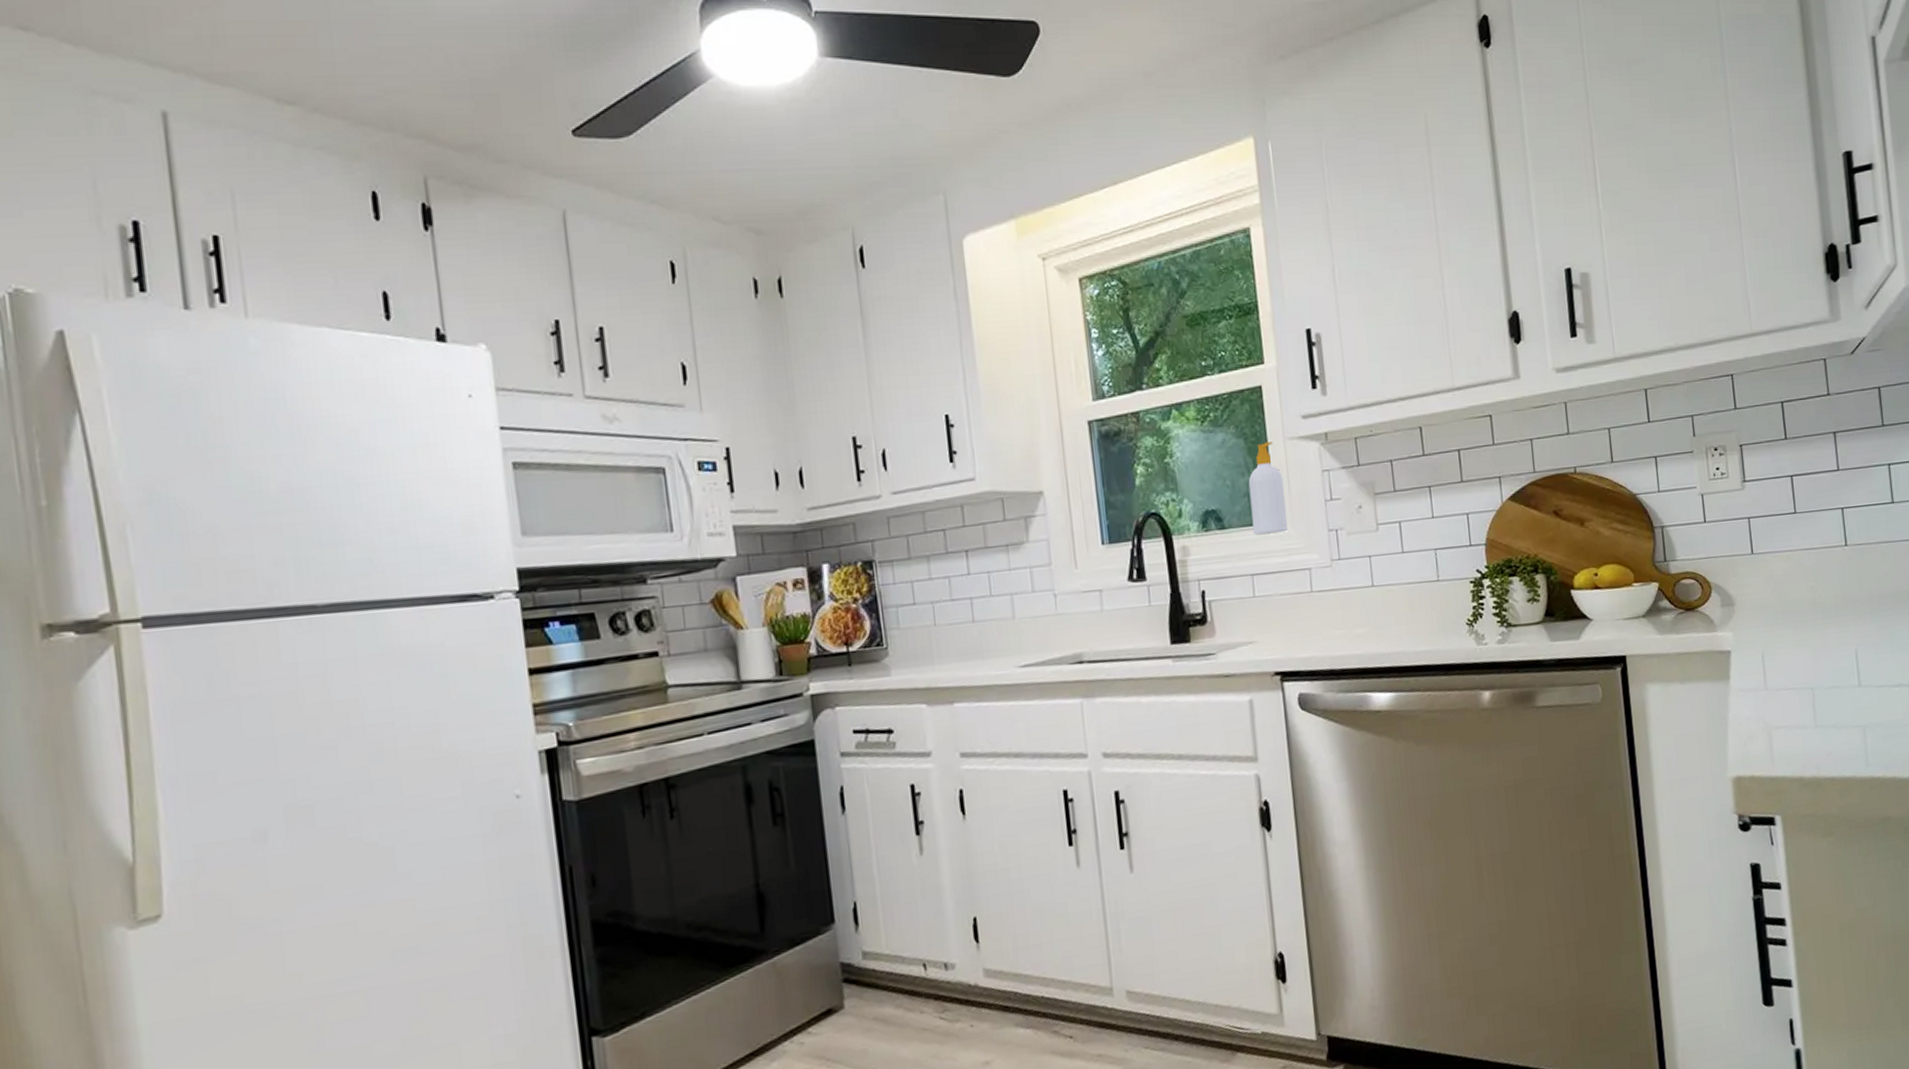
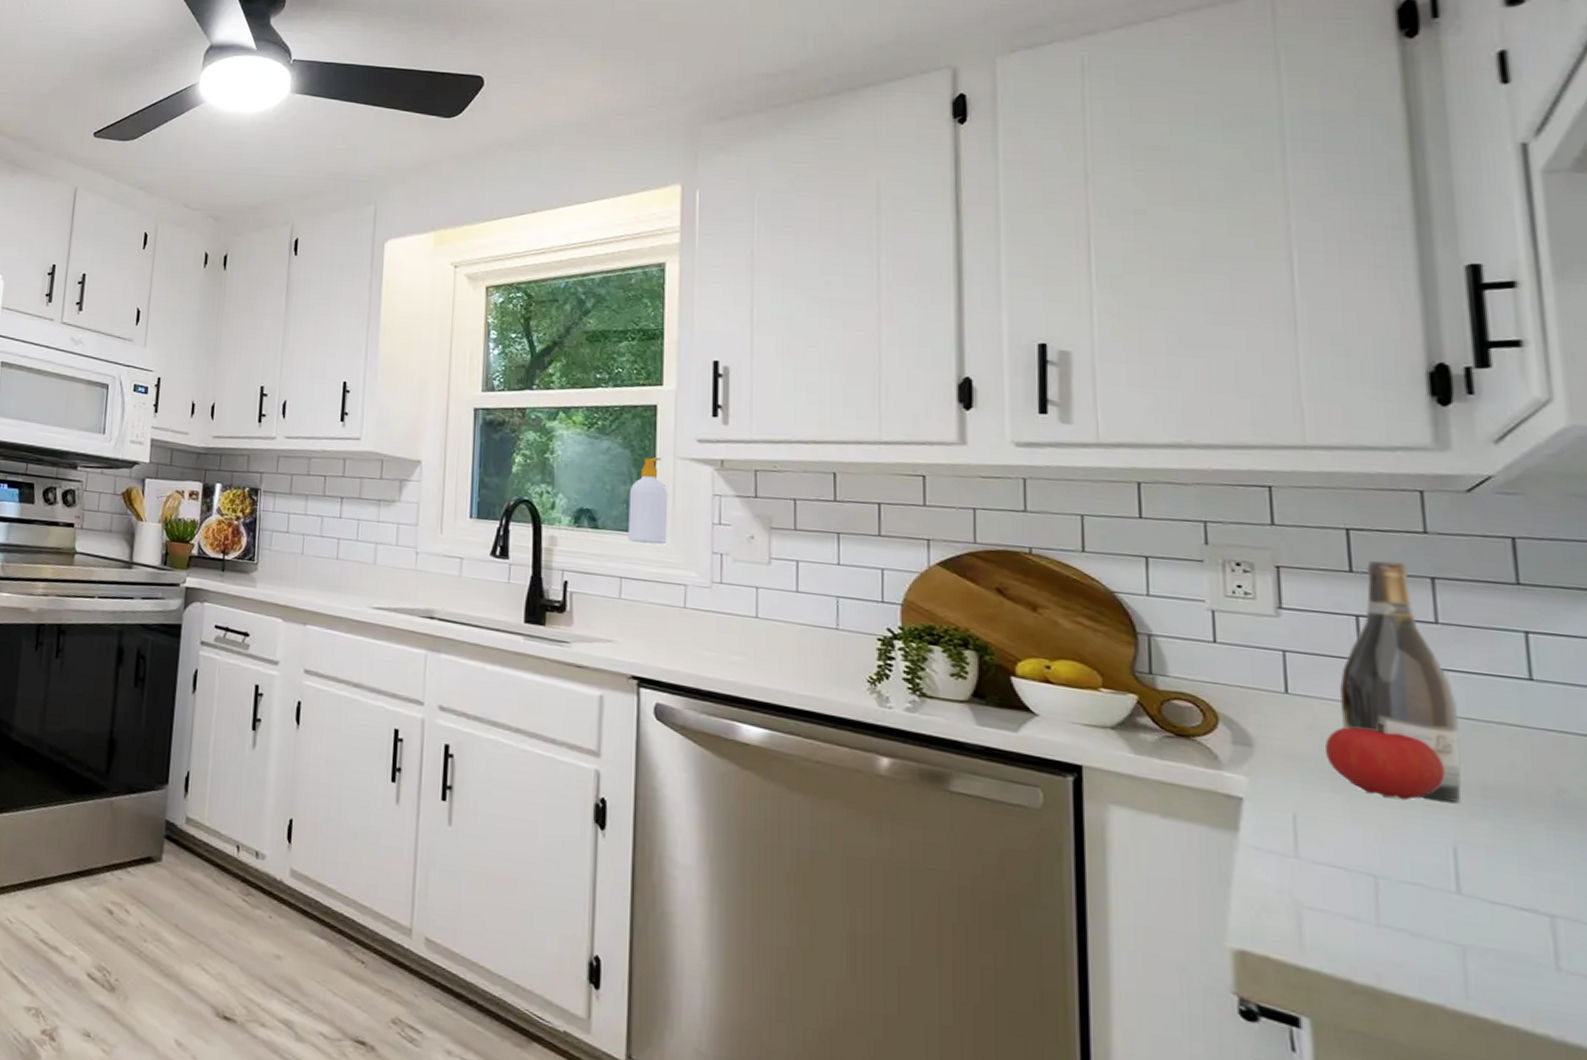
fruit: none [1778,562,1849,623] -> present [1324,723,1445,800]
wine bottle: none [1784,424,1858,617] -> present [1339,560,1462,803]

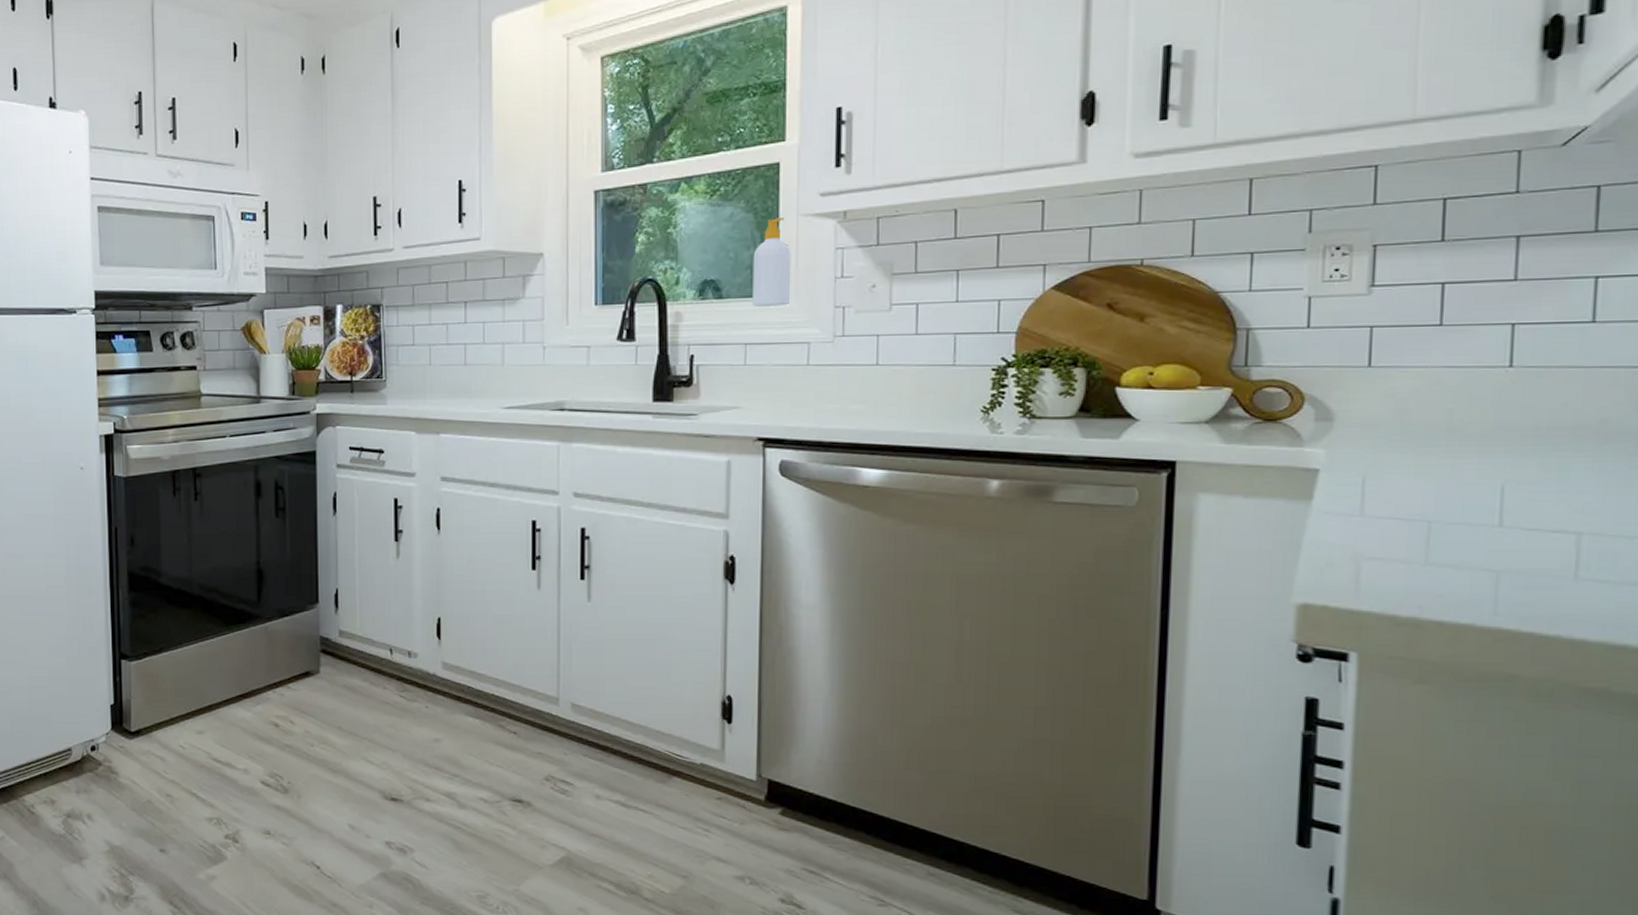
fruit: present [1324,723,1445,800] -> none [1398,382,1504,450]
wine bottle: present [1339,560,1462,803] -> none [1416,225,1523,446]

